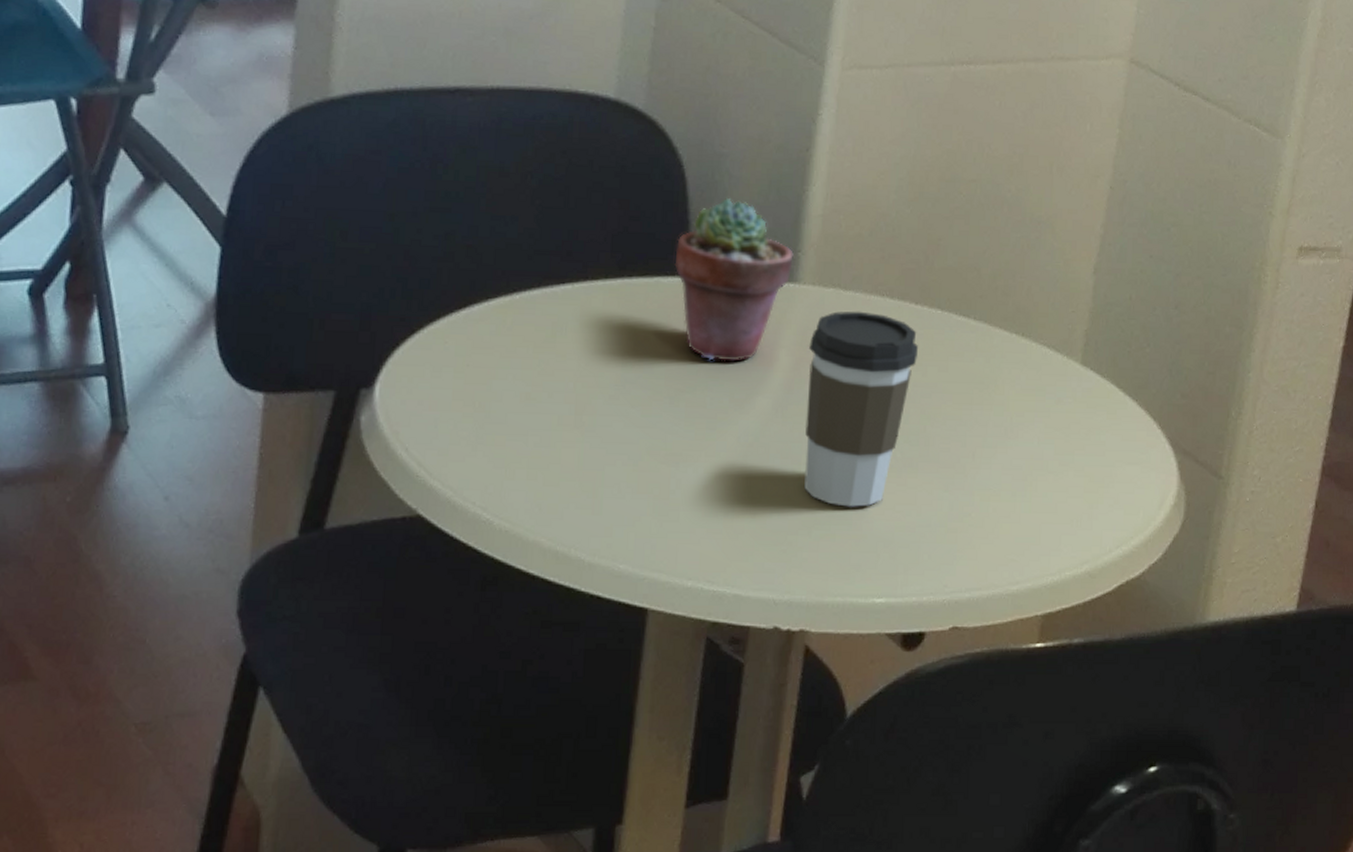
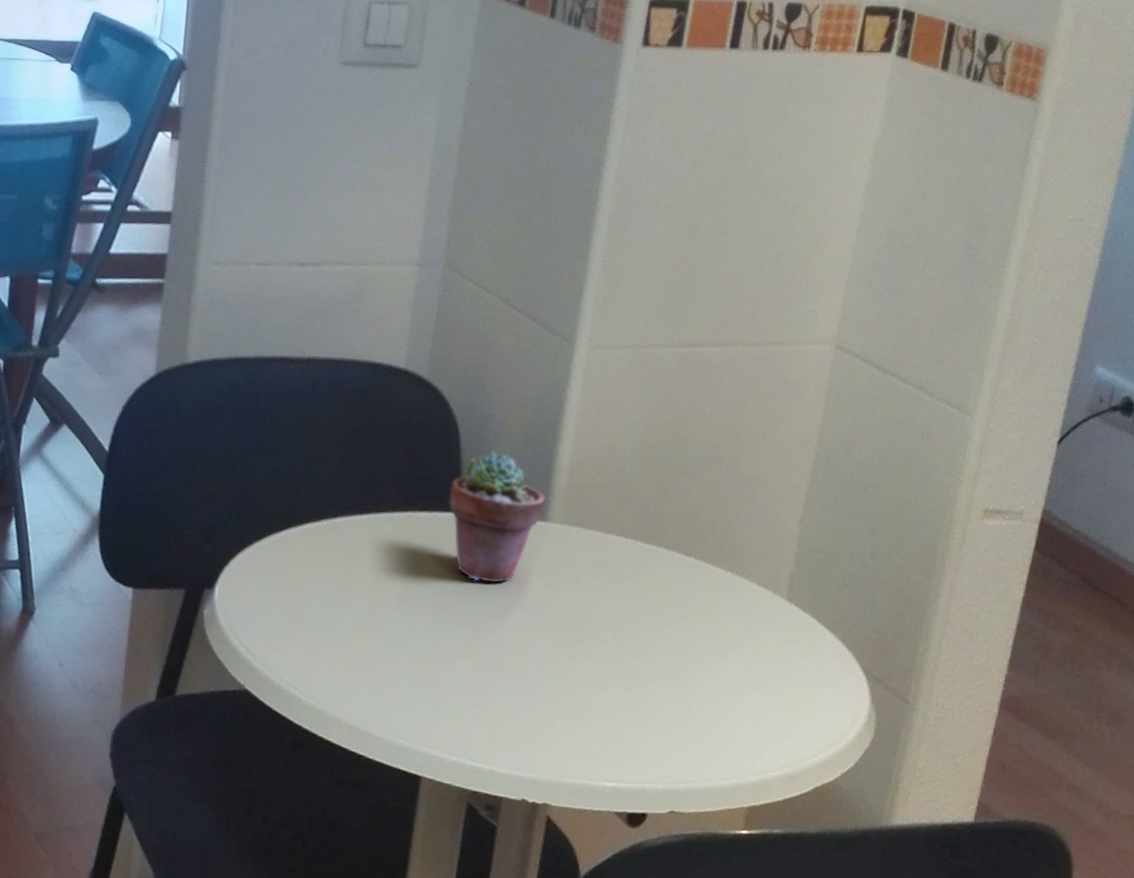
coffee cup: present [804,311,919,507] -> none [549,546,648,707]

